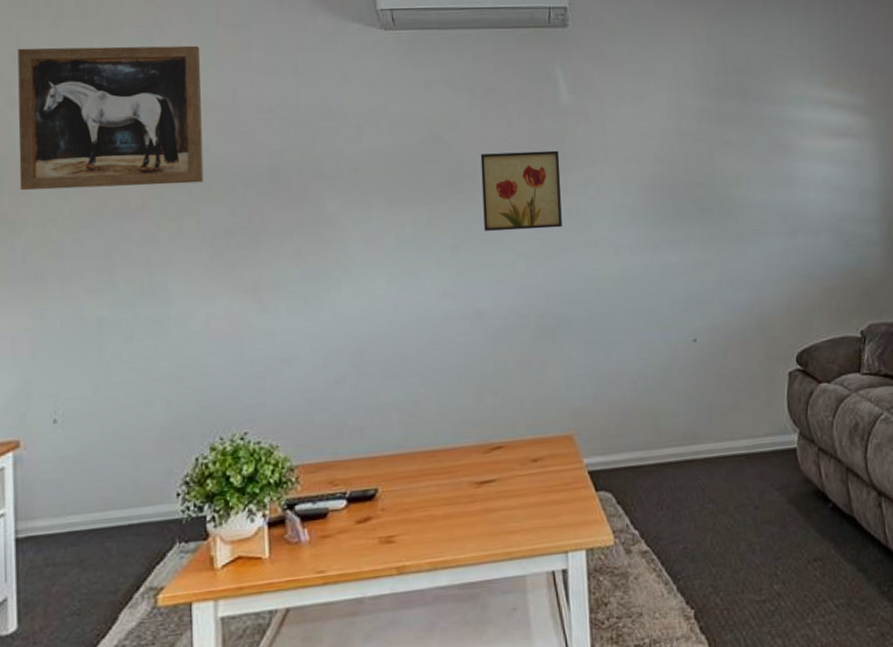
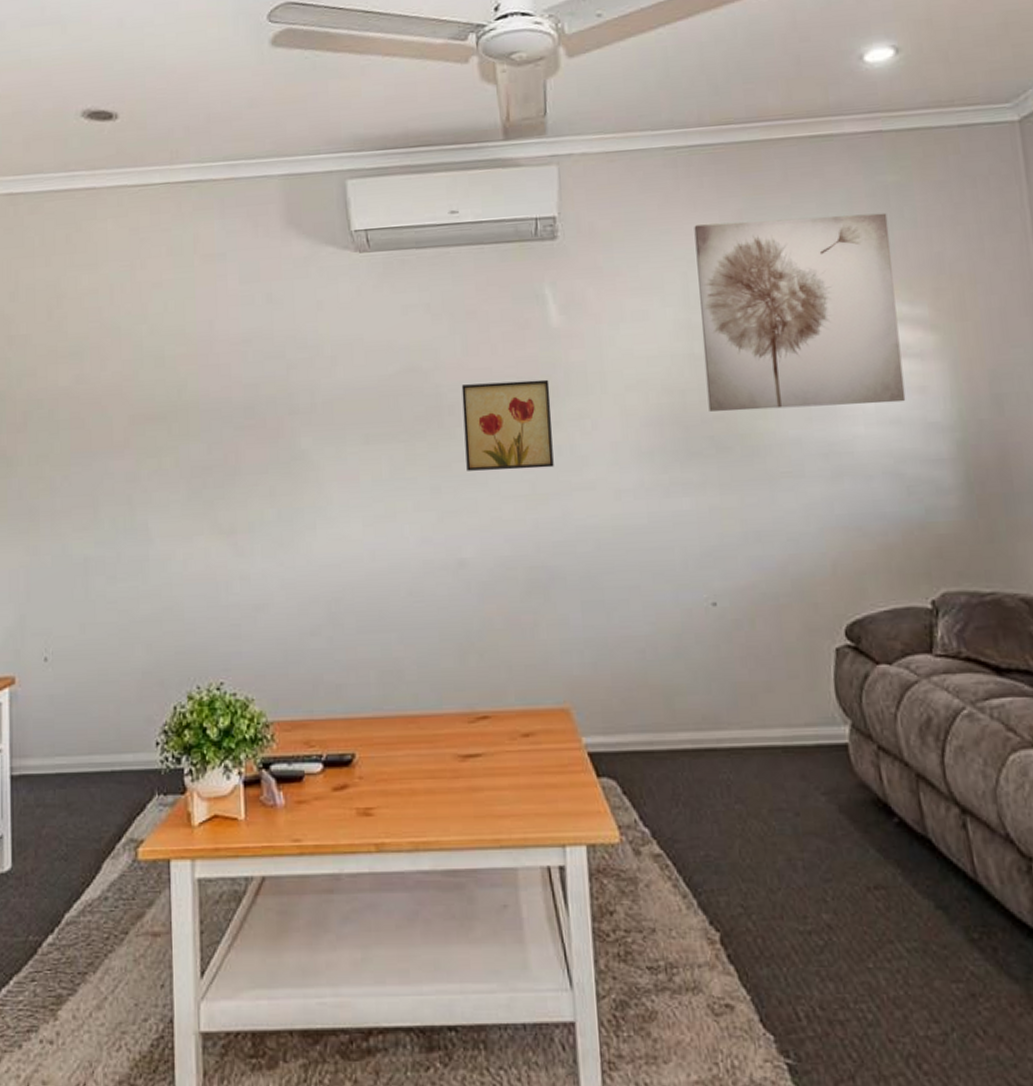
wall art: present [17,45,204,191] -> none [16,277,182,428]
wall art: none [684,19,846,180] -> present [694,213,906,412]

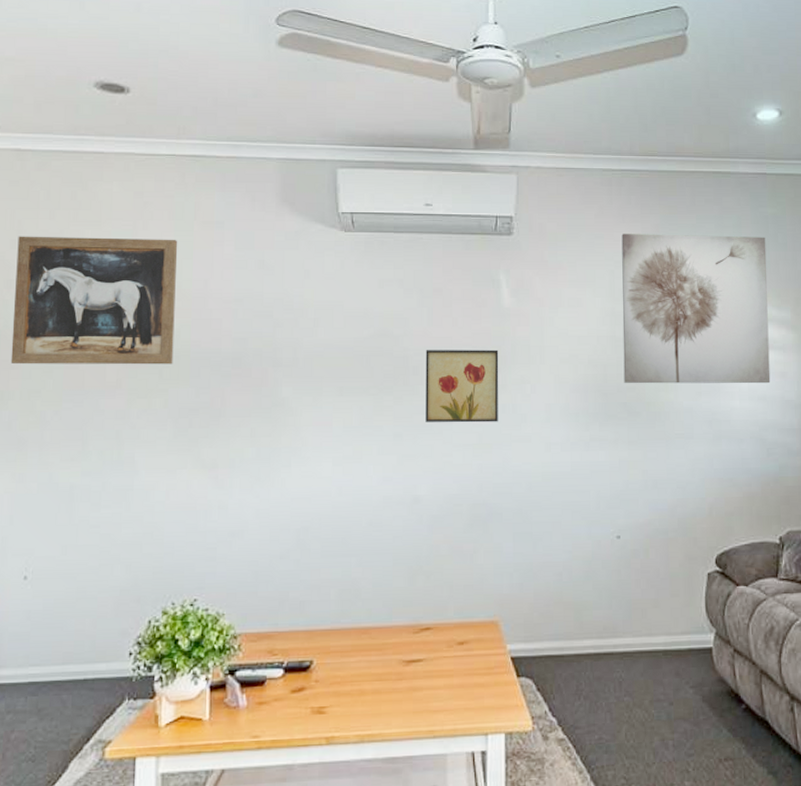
wall art: none [16,277,182,428] -> present [10,236,178,365]

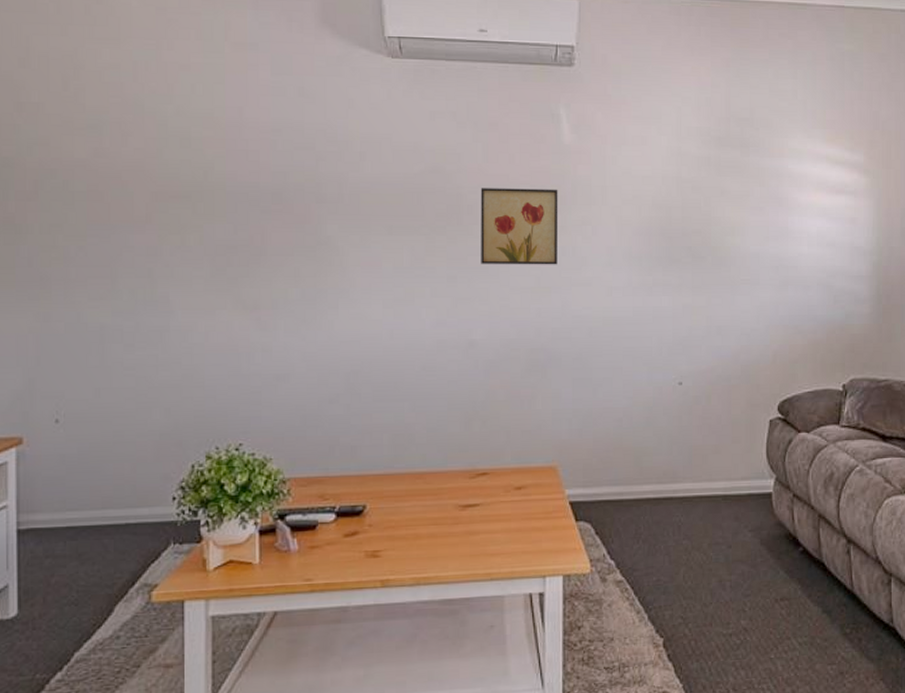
wall art: present [10,236,178,365] -> none [26,53,208,199]
wall art: present [621,234,771,384] -> none [689,68,841,229]

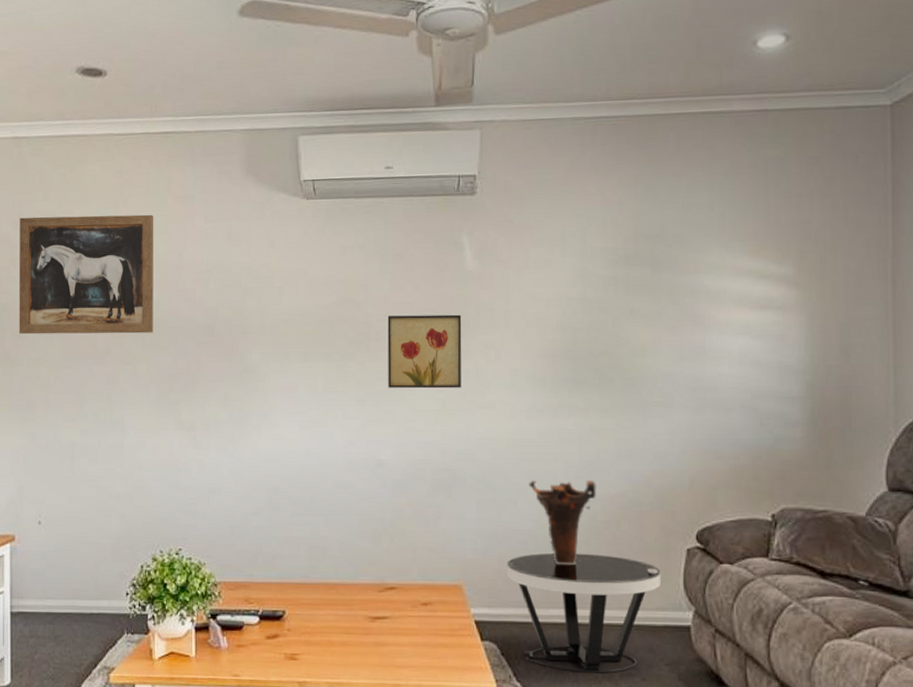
wall art: none [26,53,208,199] -> present [18,214,154,335]
side table: none [601,428,747,545] -> present [507,552,662,673]
vase: none [624,356,688,440] -> present [529,479,597,564]

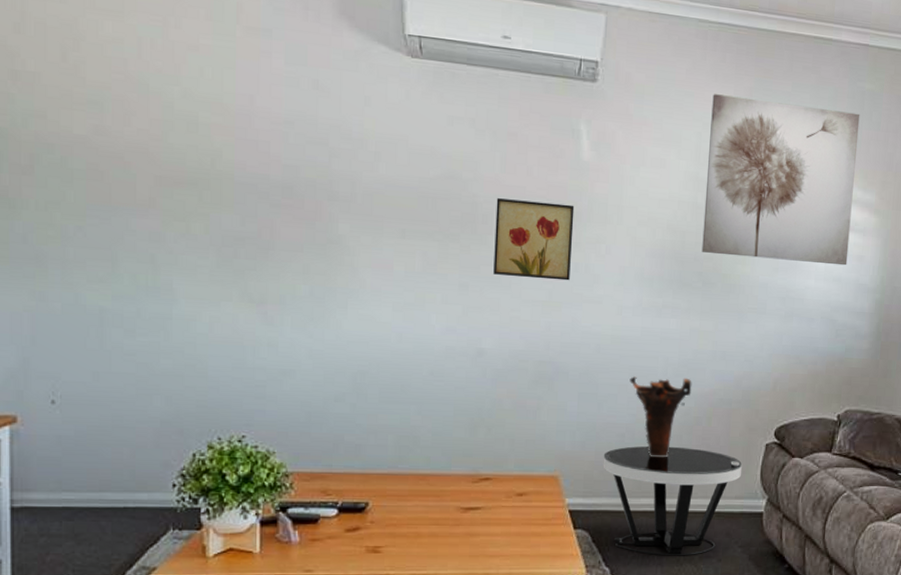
wall art: present [18,214,154,335] -> none [21,18,218,187]
wall art: none [595,183,766,349] -> present [702,94,860,266]

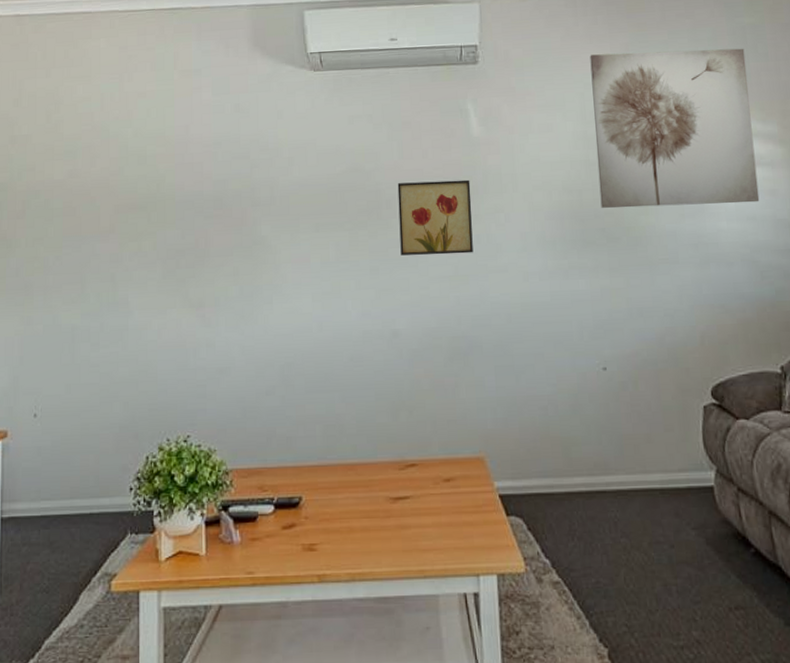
side table: present [603,445,743,556] -> none [528,416,682,543]
vase: present [629,375,692,457] -> none [545,340,612,429]

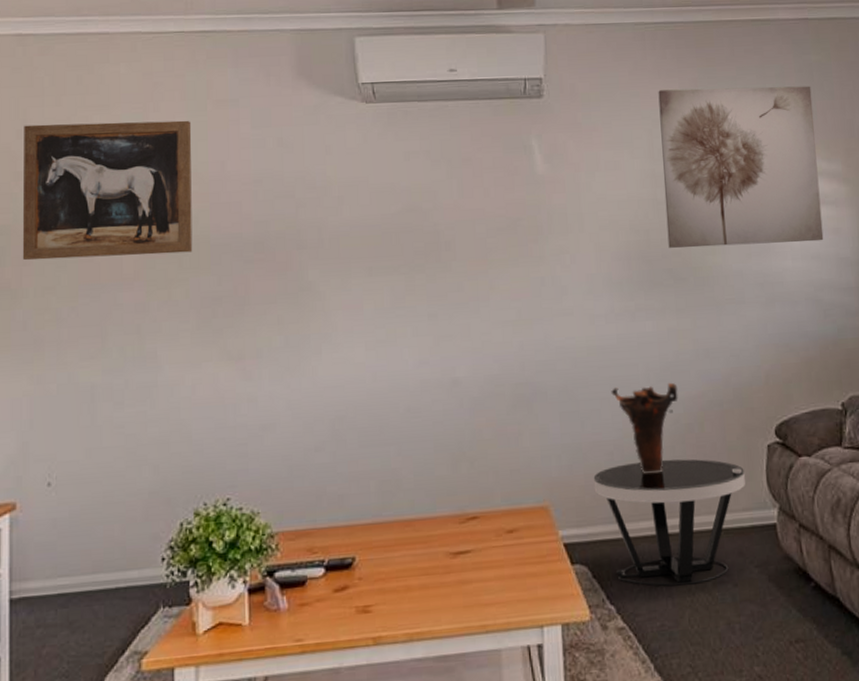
wall art: none [16,88,160,214] -> present [22,120,193,261]
wall art: present [397,179,473,256] -> none [457,219,538,300]
side table: none [528,416,682,543] -> present [593,459,746,586]
vase: none [545,340,612,429] -> present [611,382,678,473]

